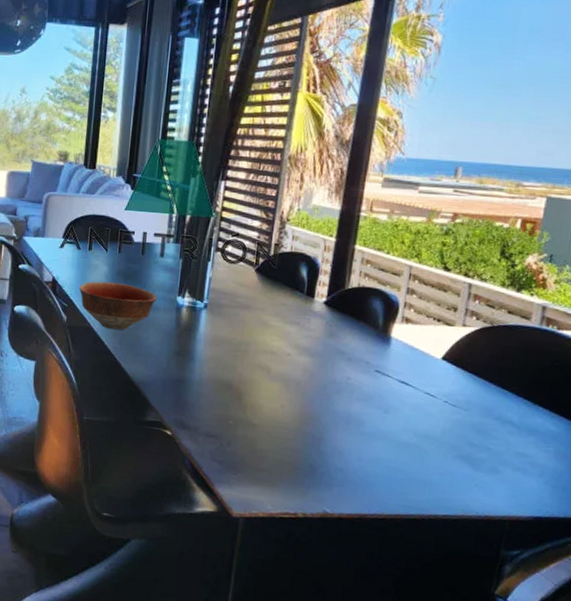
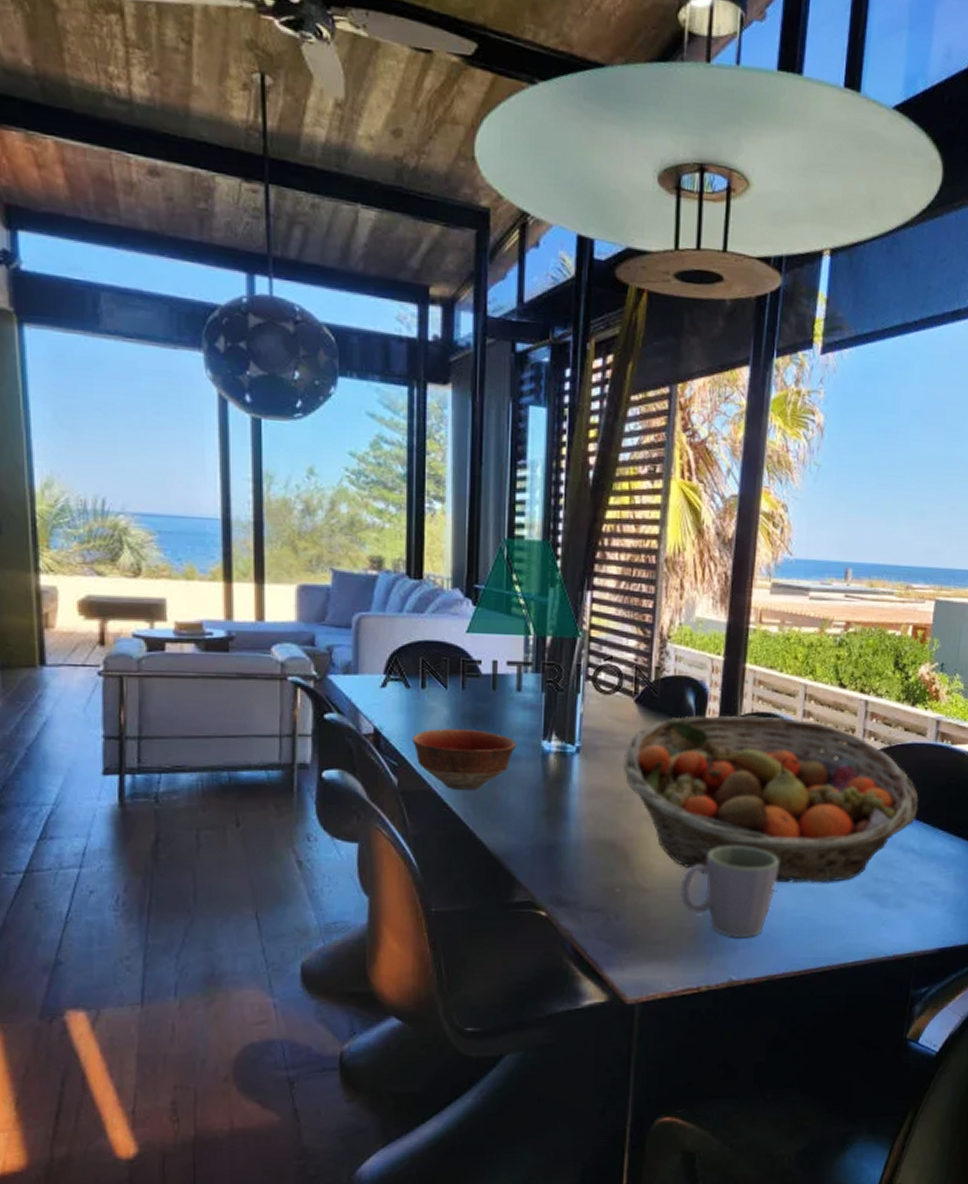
fruit basket: none [242,285,520,442] -> present [622,714,919,883]
mug: none [284,397,376,478] -> present [679,846,779,939]

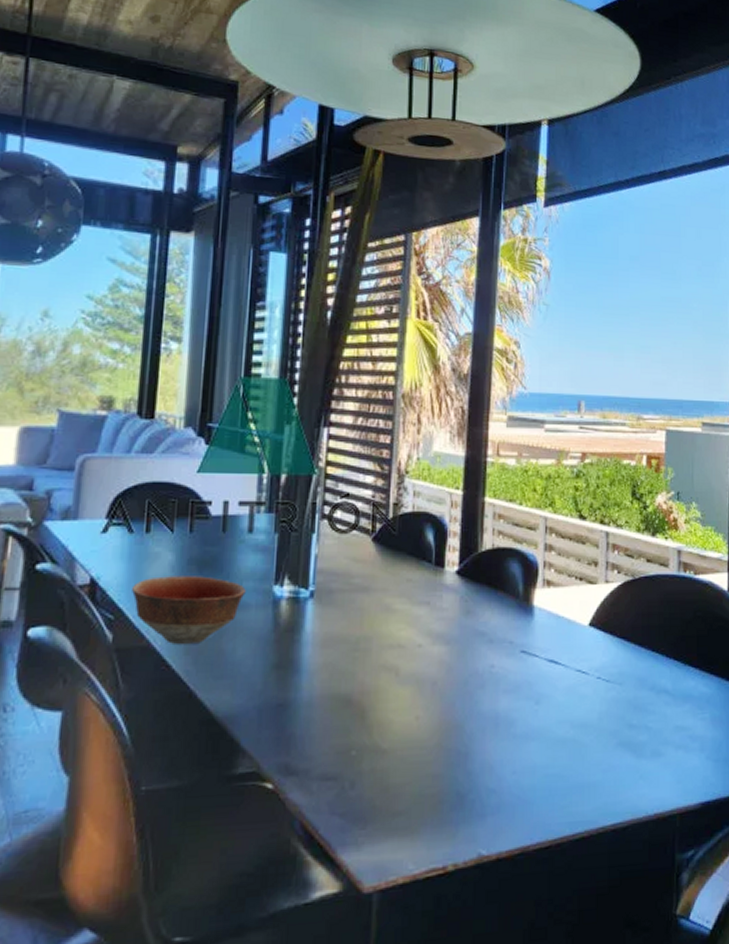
fruit basket: present [622,714,919,883] -> none [359,551,668,735]
mug: present [679,846,779,939] -> none [421,694,527,804]

